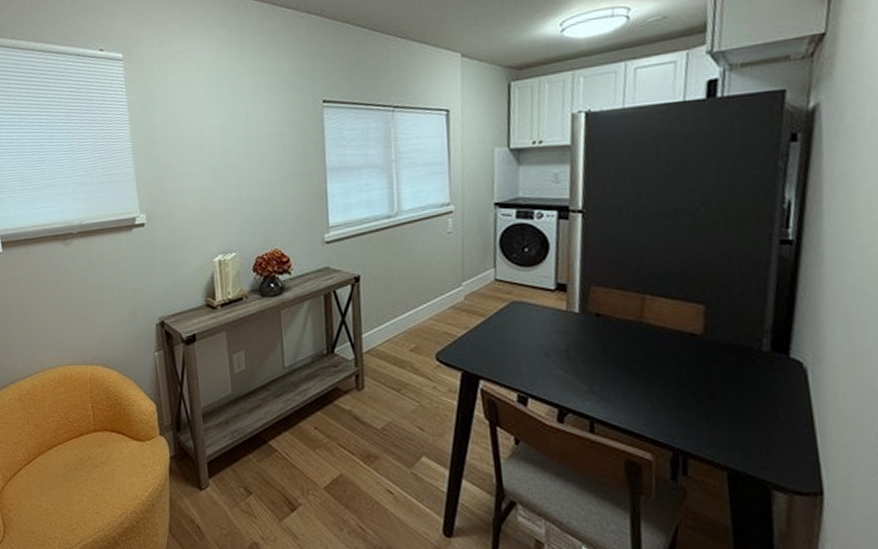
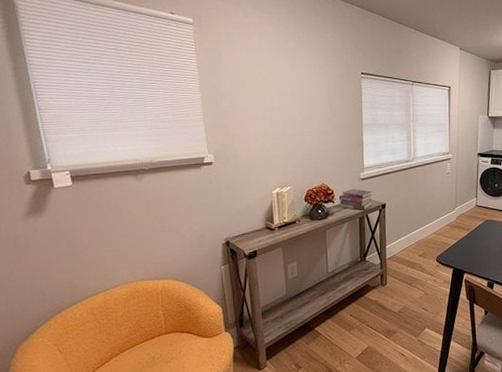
books: none [296,255,343,284] -> present [338,189,374,210]

